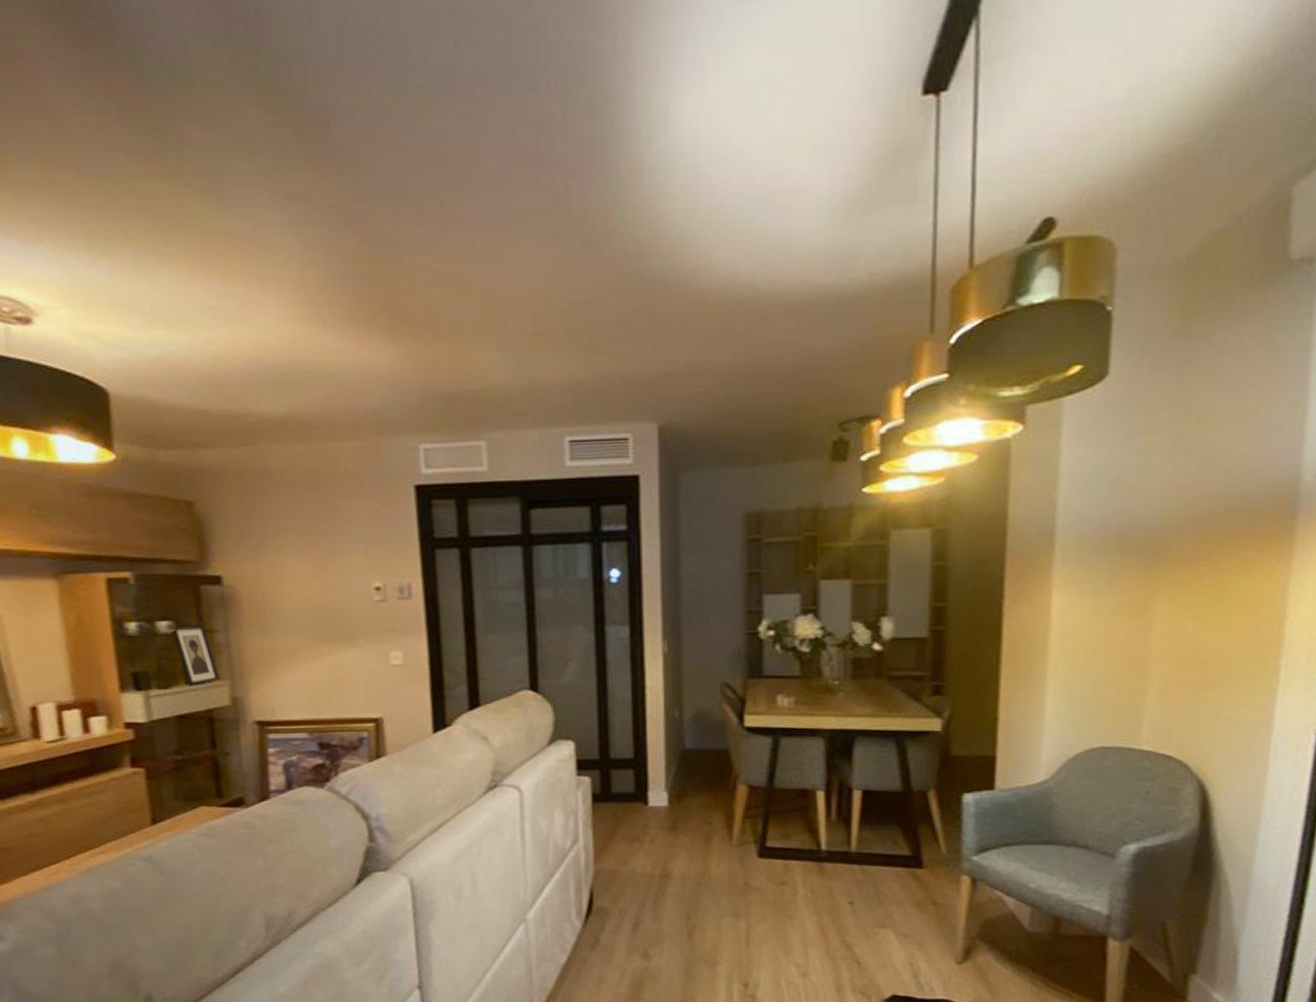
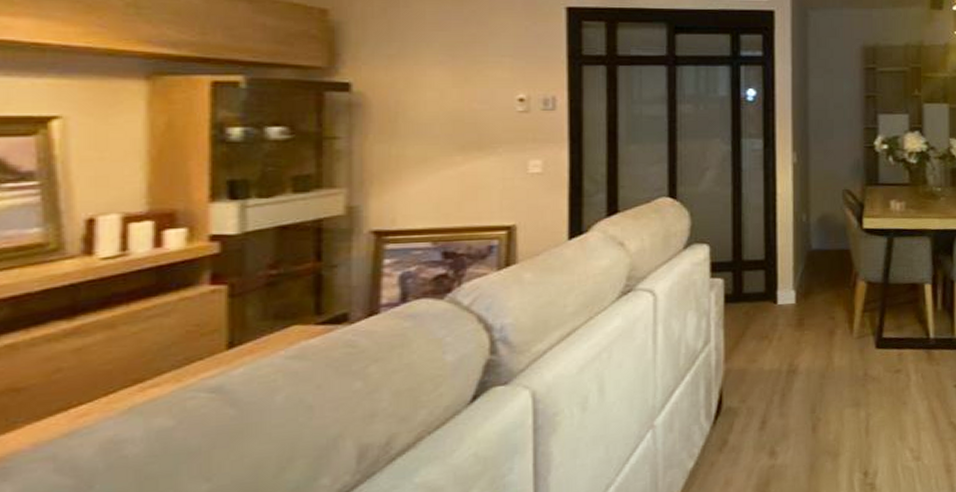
picture frame: present [172,626,219,686] -> none [285,132,335,195]

